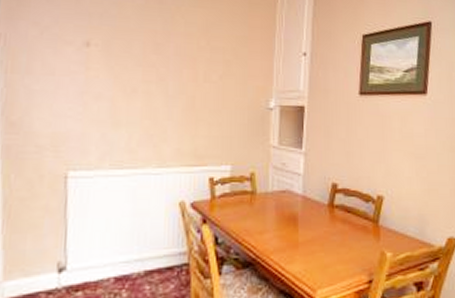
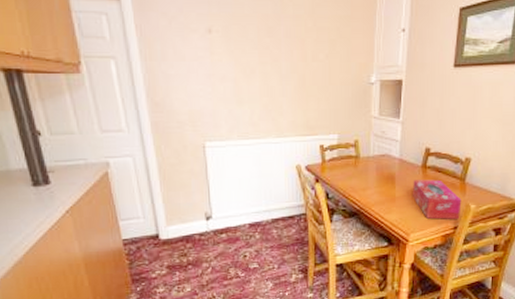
tissue box: none [318,221,376,271] -> present [412,179,462,220]

